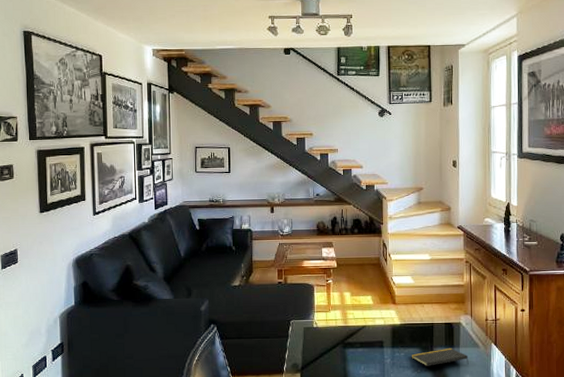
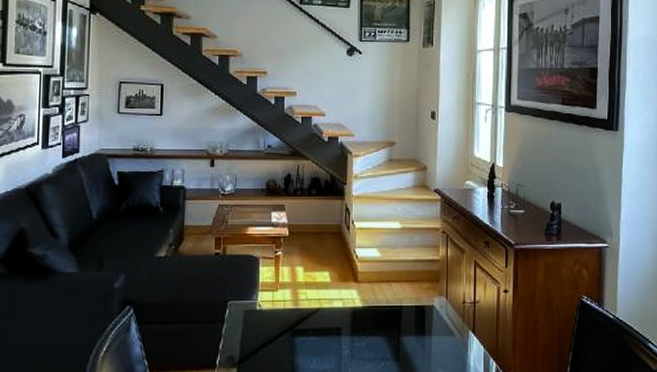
notepad: present [411,347,469,366] -> none [374,336,442,359]

